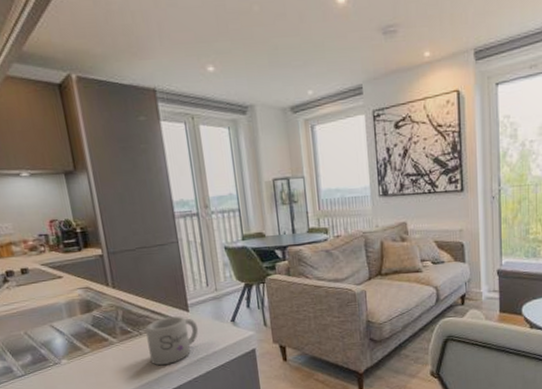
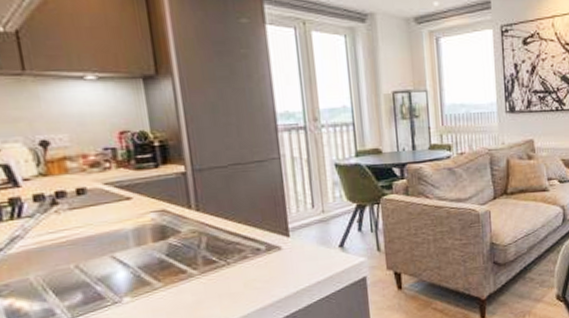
mug: present [145,316,199,366] -> none [235,242,301,300]

